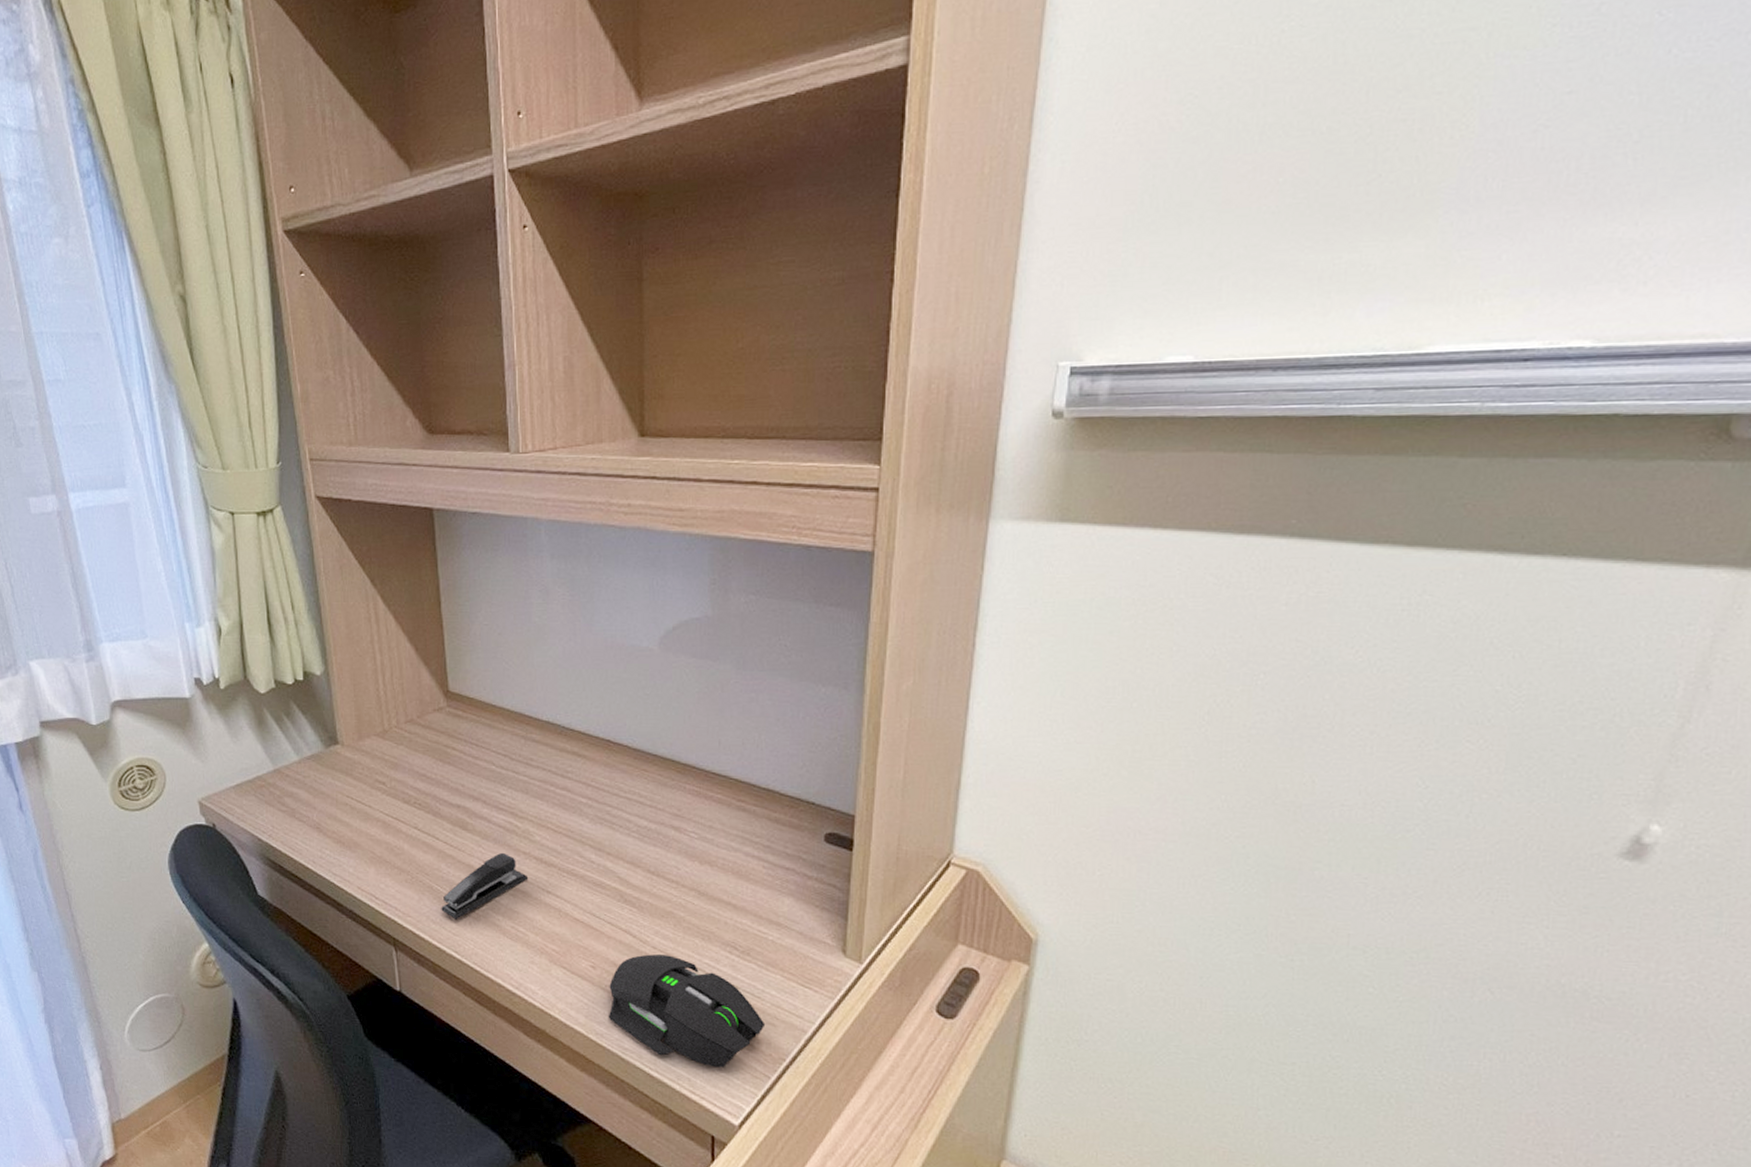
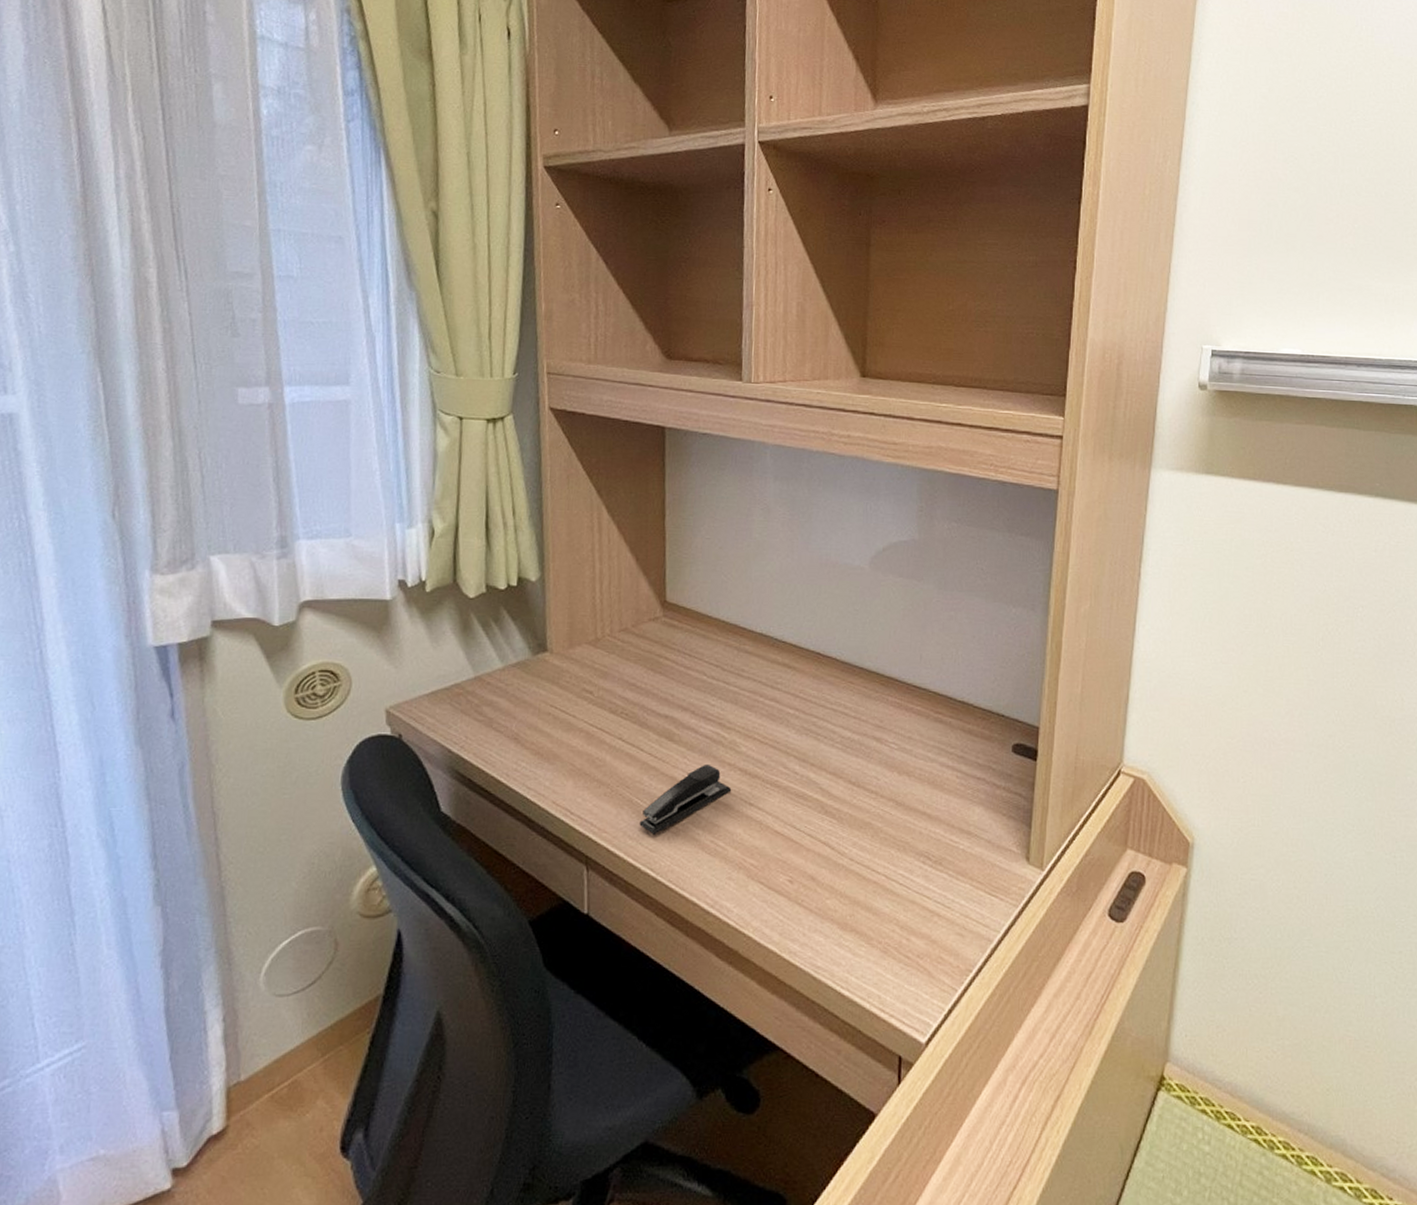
mouse: present [608,954,766,1068] -> none [802,866,955,983]

